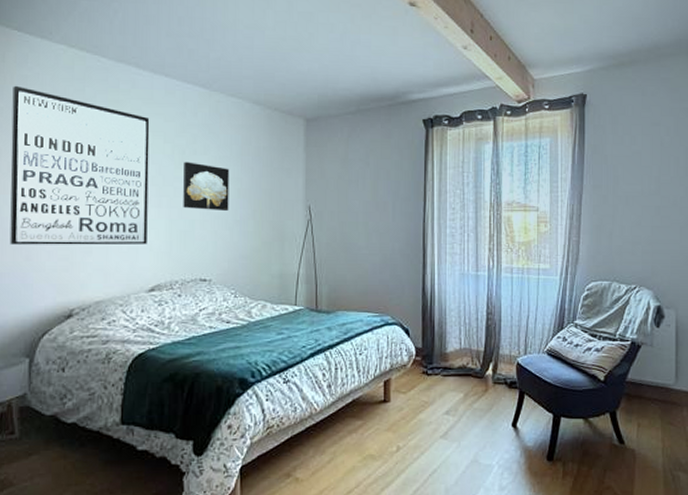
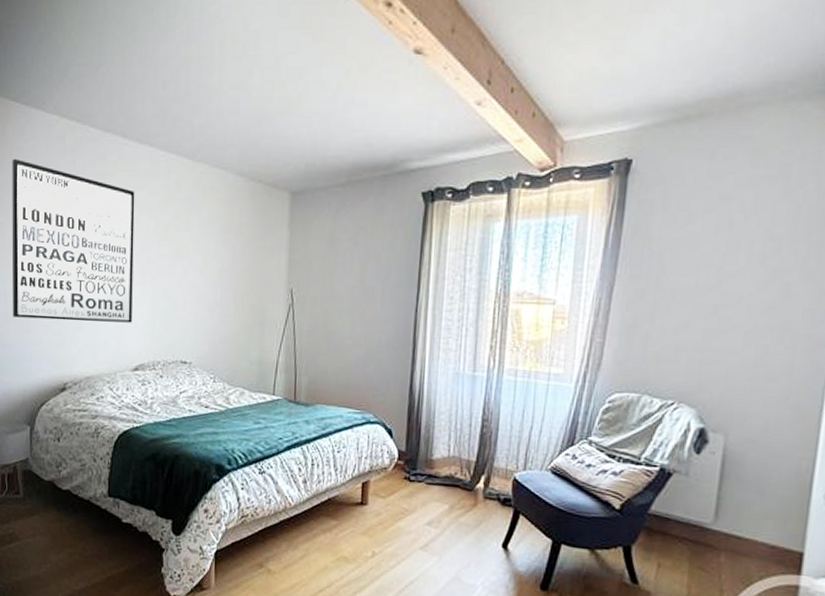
wall art: present [183,161,230,210] -> none [166,238,211,291]

